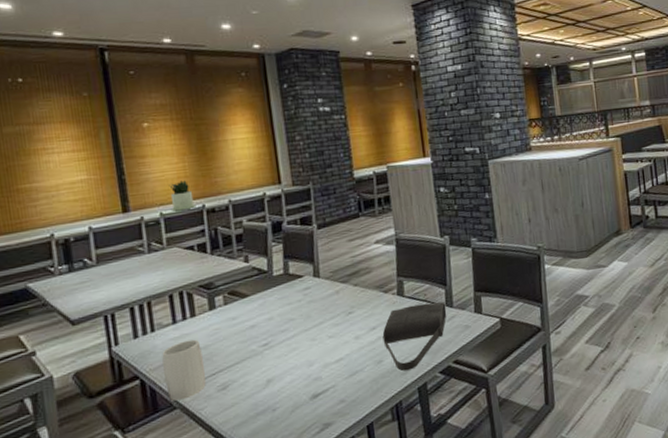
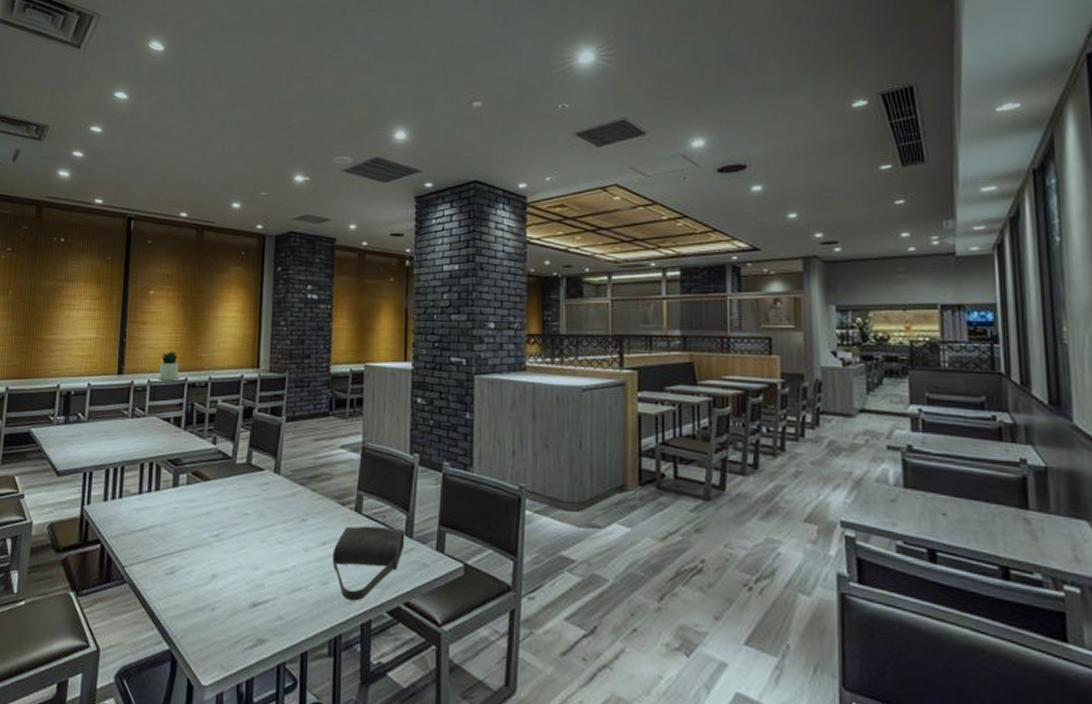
cup: present [162,339,206,402] -> none [121,513,159,575]

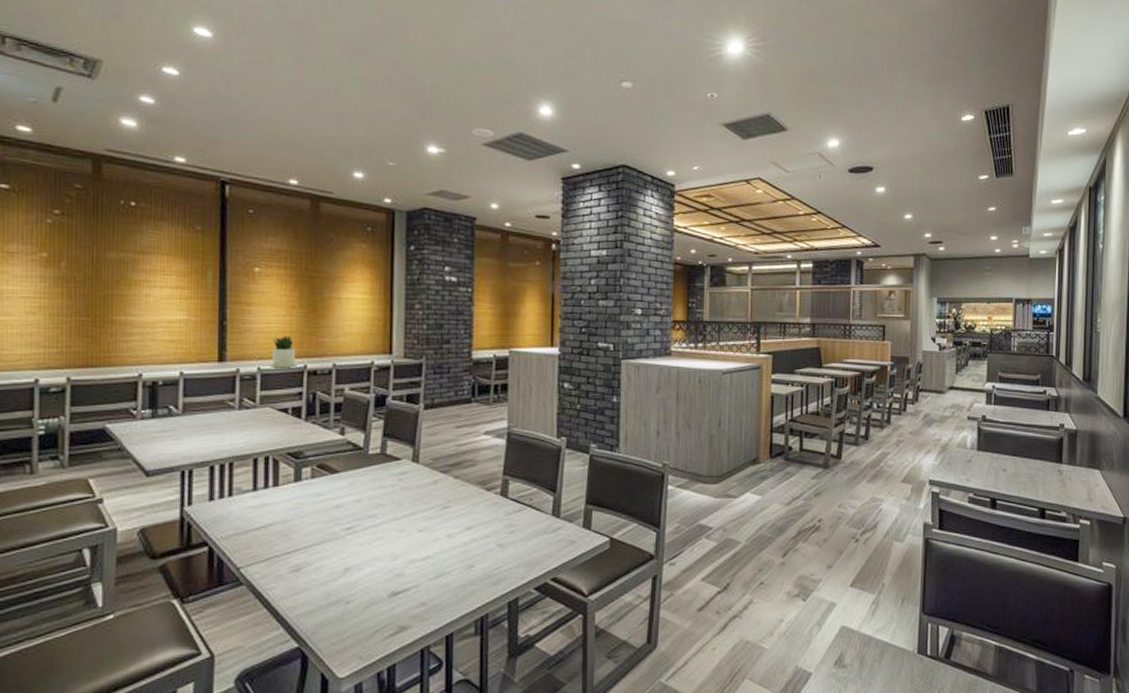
shoulder bag: present [332,526,405,601] -> none [477,509,552,581]

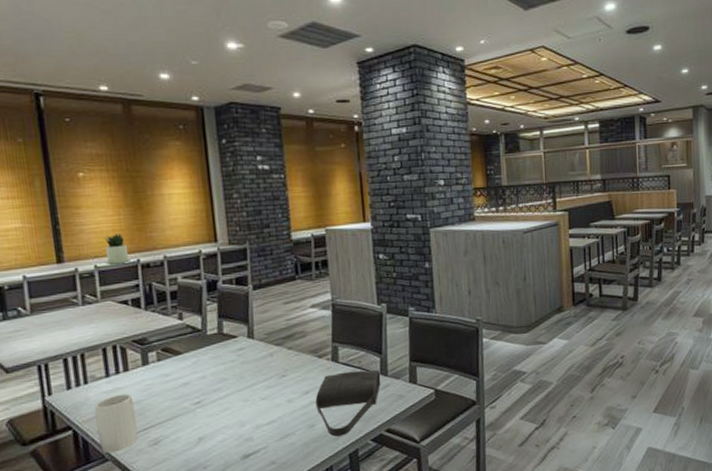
cup: none [235,511,281,576] -> present [94,393,138,453]
shoulder bag: none [477,509,552,581] -> present [315,370,381,437]

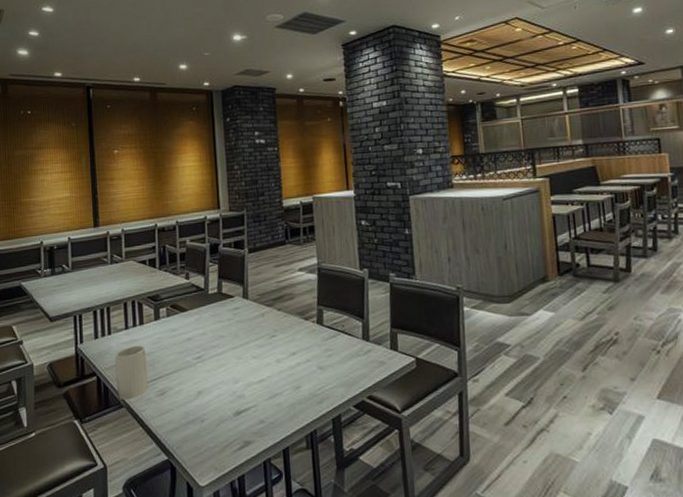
planter: present [104,233,131,265] -> none [130,201,150,228]
shoulder bag: present [315,370,381,437] -> none [301,334,363,400]

